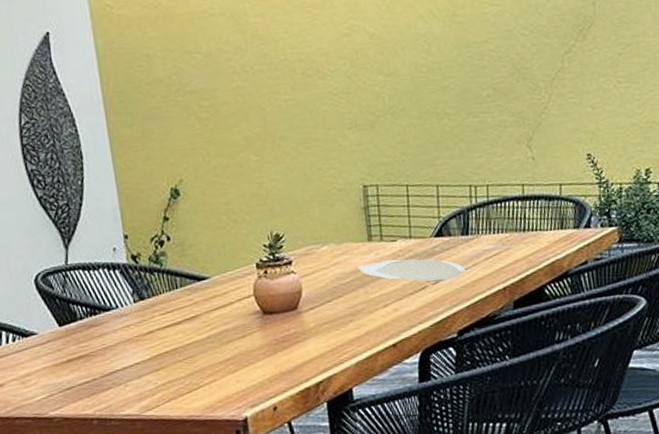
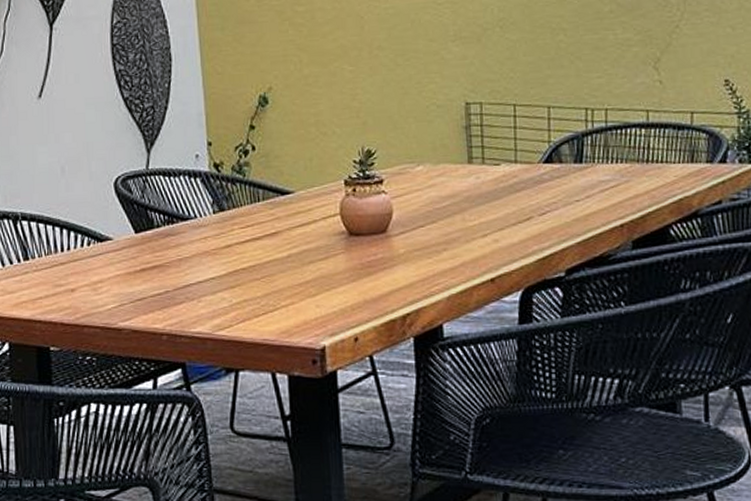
plate: present [358,258,466,282] -> none [455,185,578,212]

